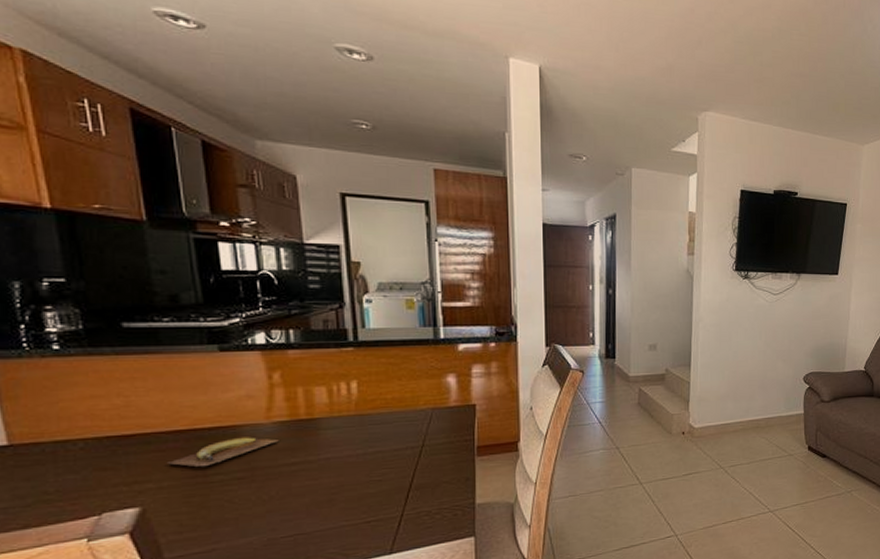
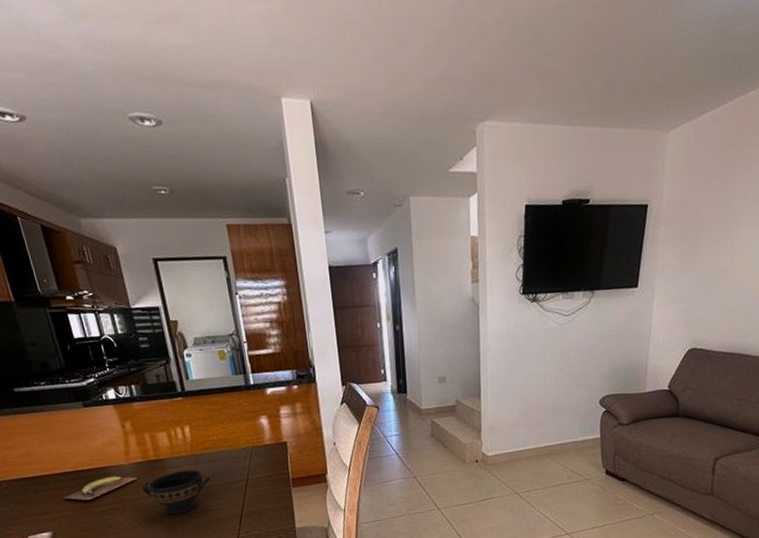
bowl: none [283,432,376,487] -> present [142,469,211,515]

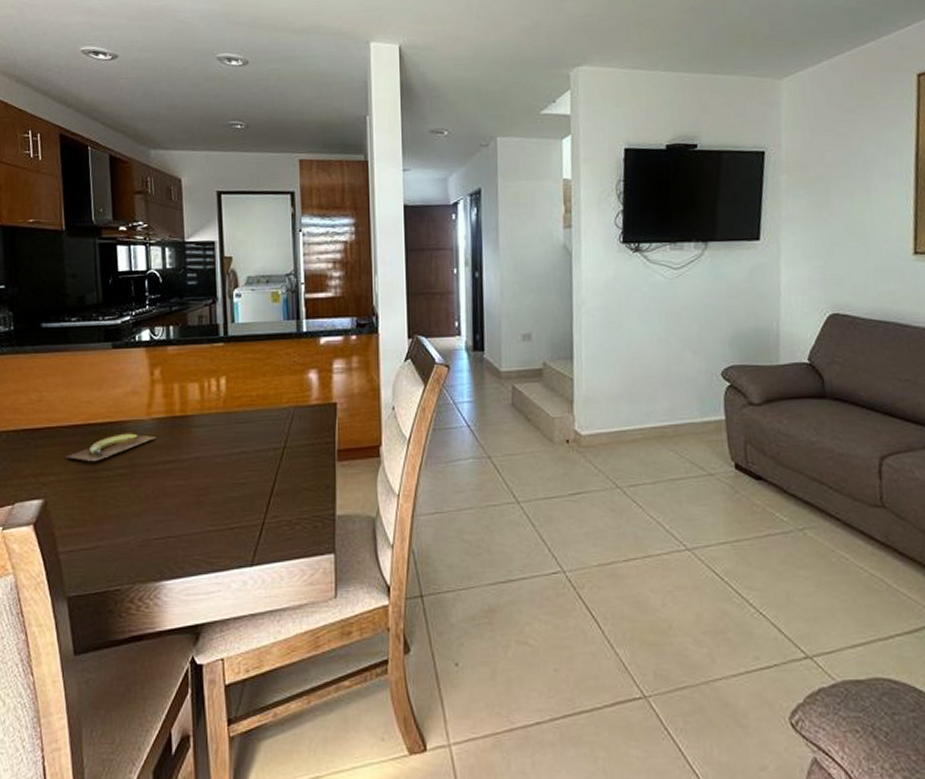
bowl: present [142,469,211,515] -> none [159,430,241,487]

